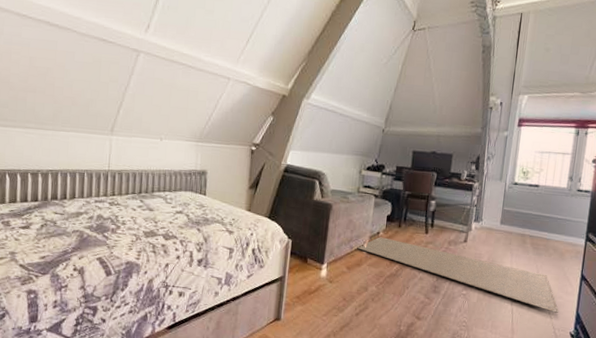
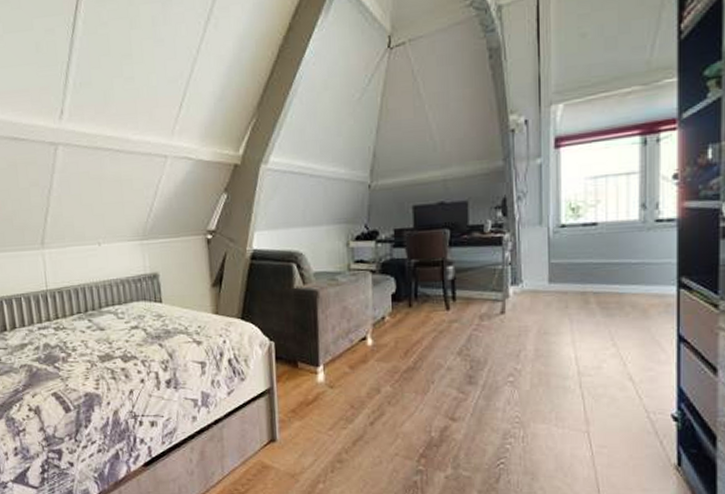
rug: present [357,237,559,313] -> none [358,322,651,391]

